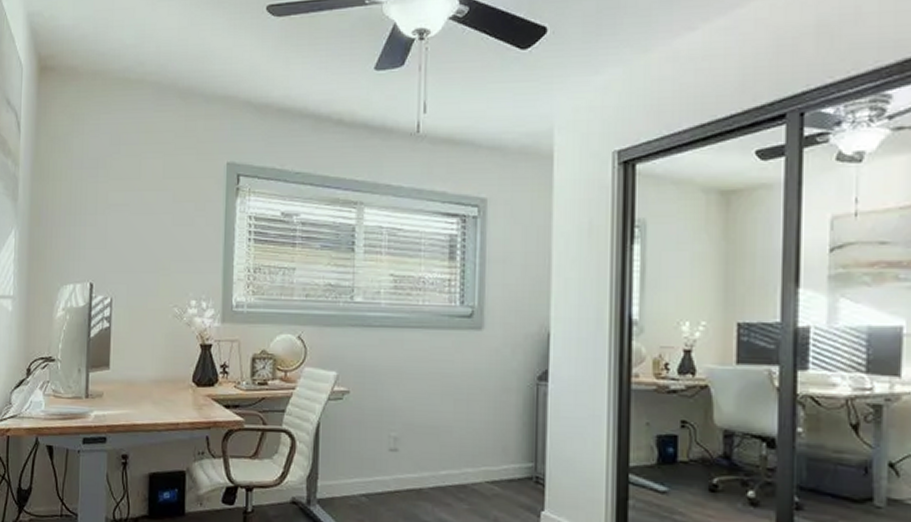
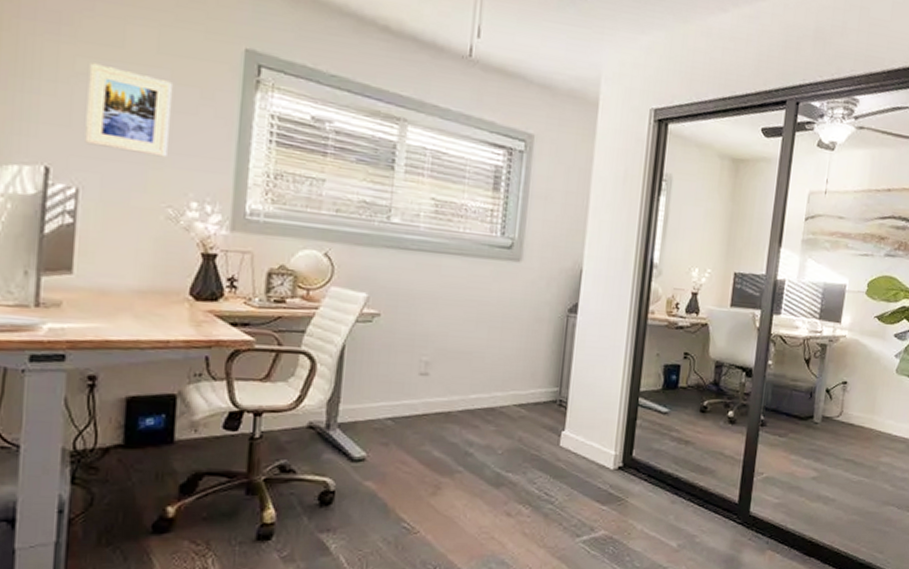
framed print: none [116,195,175,265] -> present [85,63,174,158]

